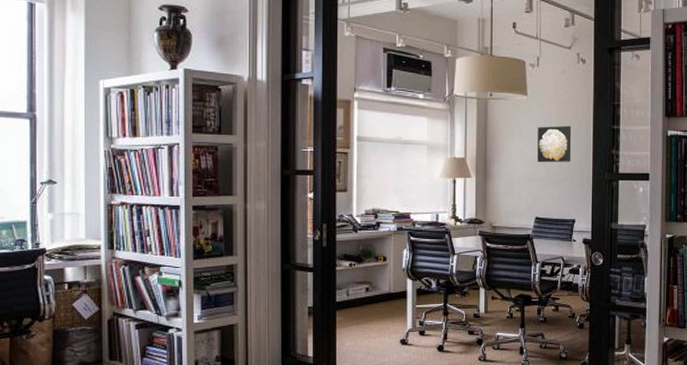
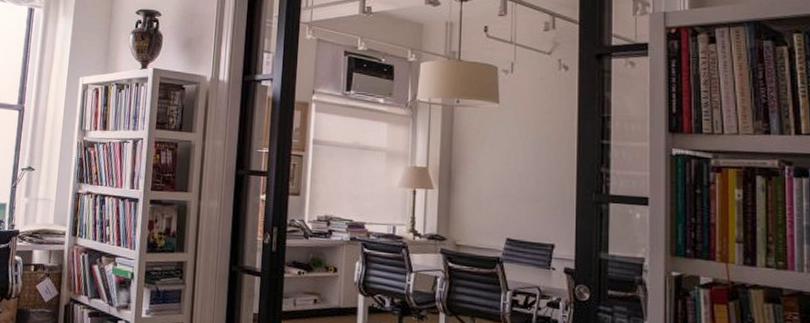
wall art: present [537,125,572,163] -> none [510,137,551,179]

